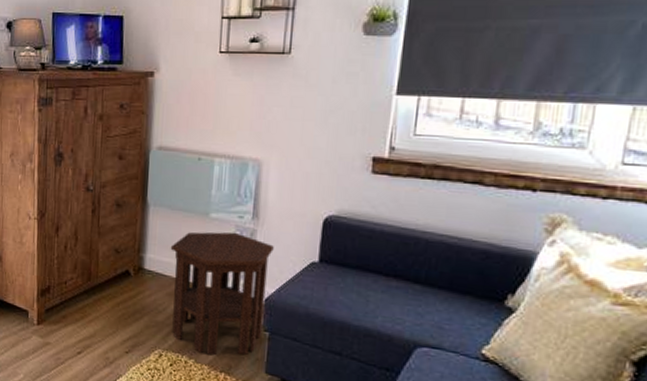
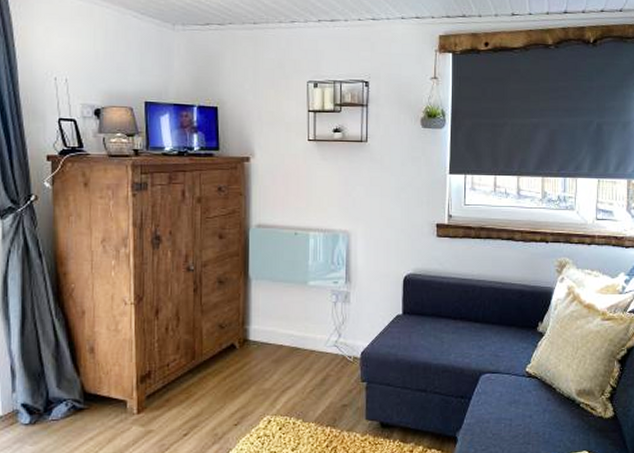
side table: present [170,232,274,356] -> none [273,296,365,413]

